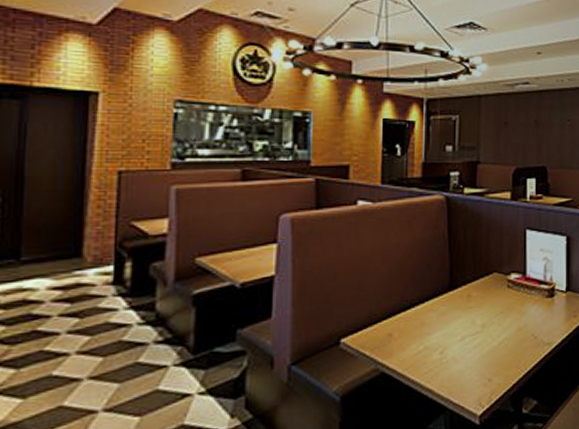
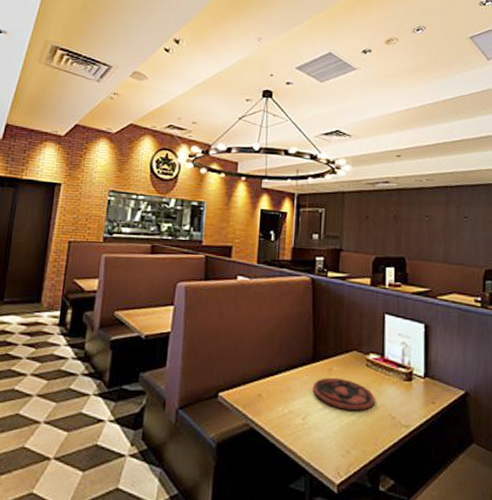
plate: none [450,303,517,337] -> present [312,377,375,411]

